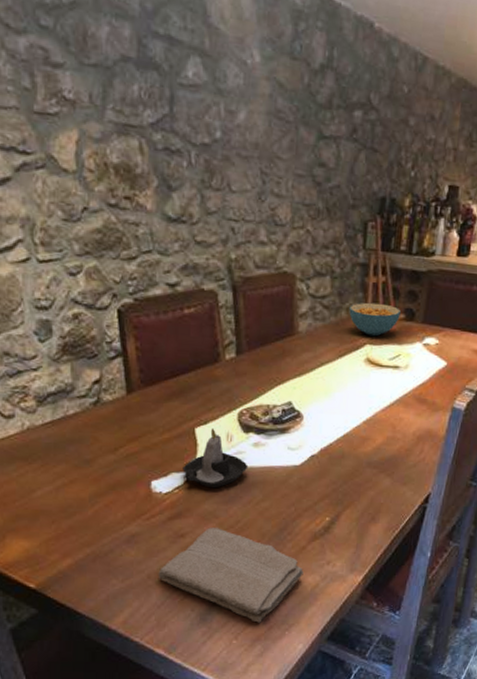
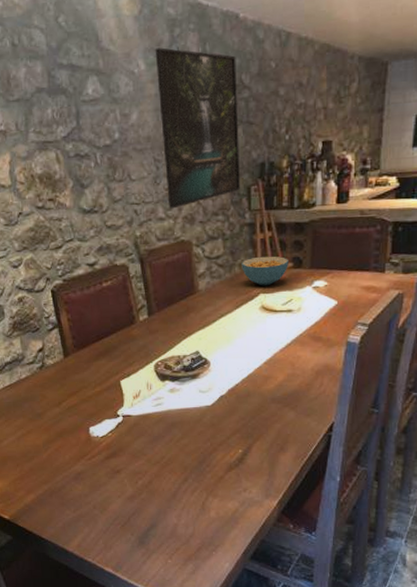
washcloth: present [158,527,304,623] -> none [101,464,224,545]
candle: present [182,428,249,489] -> none [113,379,167,430]
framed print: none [272,40,366,233] -> present [155,47,240,209]

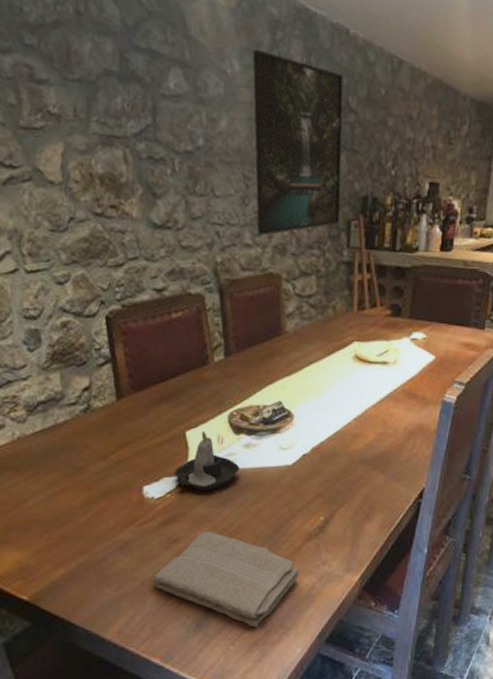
washcloth: none [101,464,224,545] -> present [152,531,299,627]
candle: none [113,379,167,430] -> present [174,430,240,492]
cereal bowl: present [241,256,288,286] -> none [336,300,387,334]

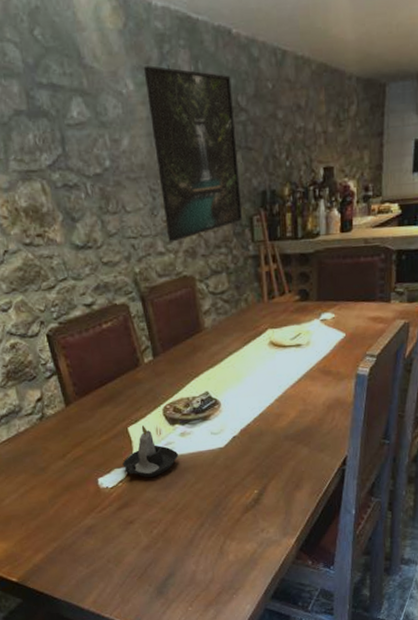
washcloth: present [152,531,299,627] -> none [116,511,242,590]

